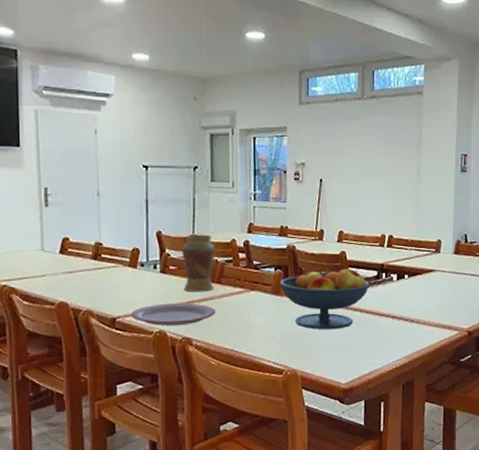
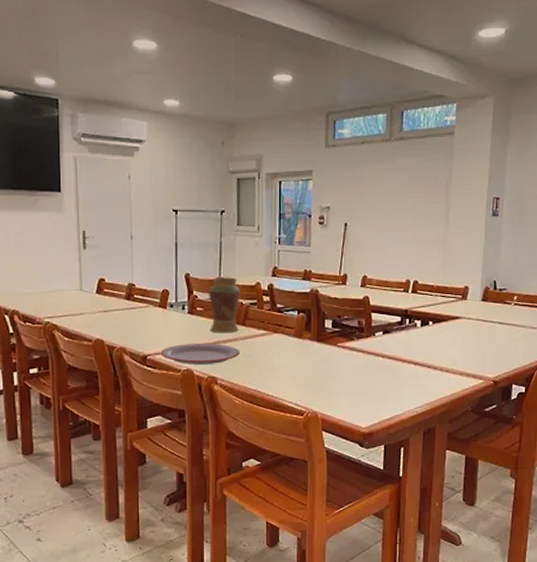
fruit bowl: present [280,268,370,330] -> none [303,313,393,374]

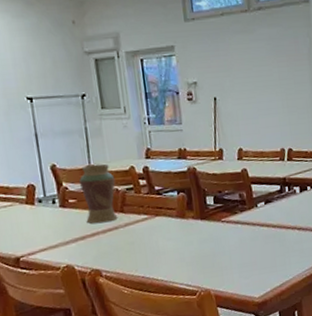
plate: present [160,343,240,365] -> none [34,234,122,261]

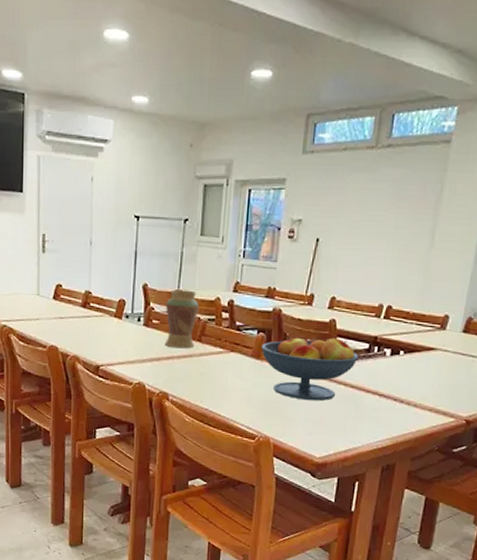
fruit bowl: none [184,185,274,249] -> present [261,335,359,401]

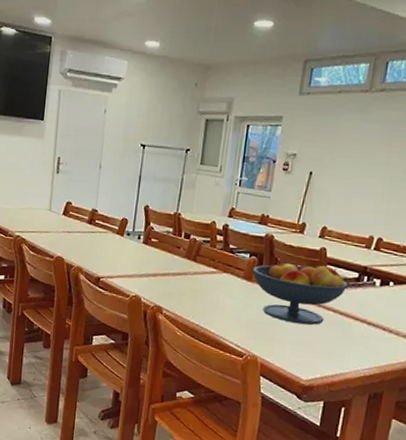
vase: present [164,289,200,349] -> none [161,212,196,267]

